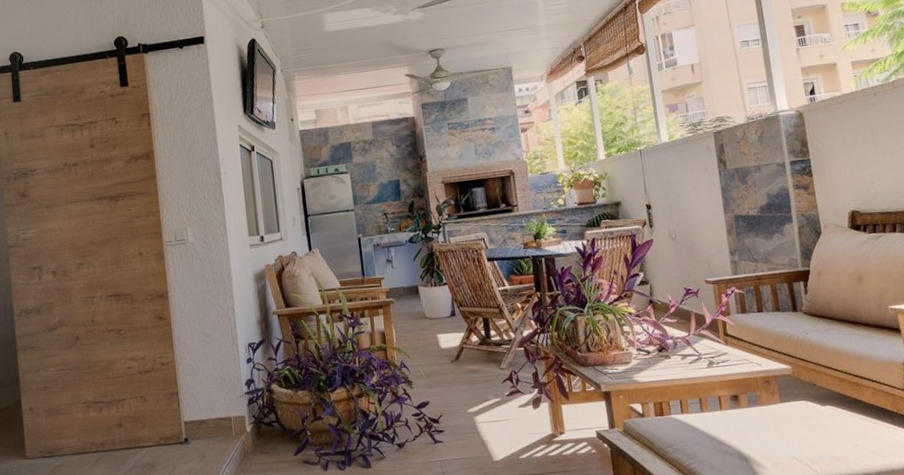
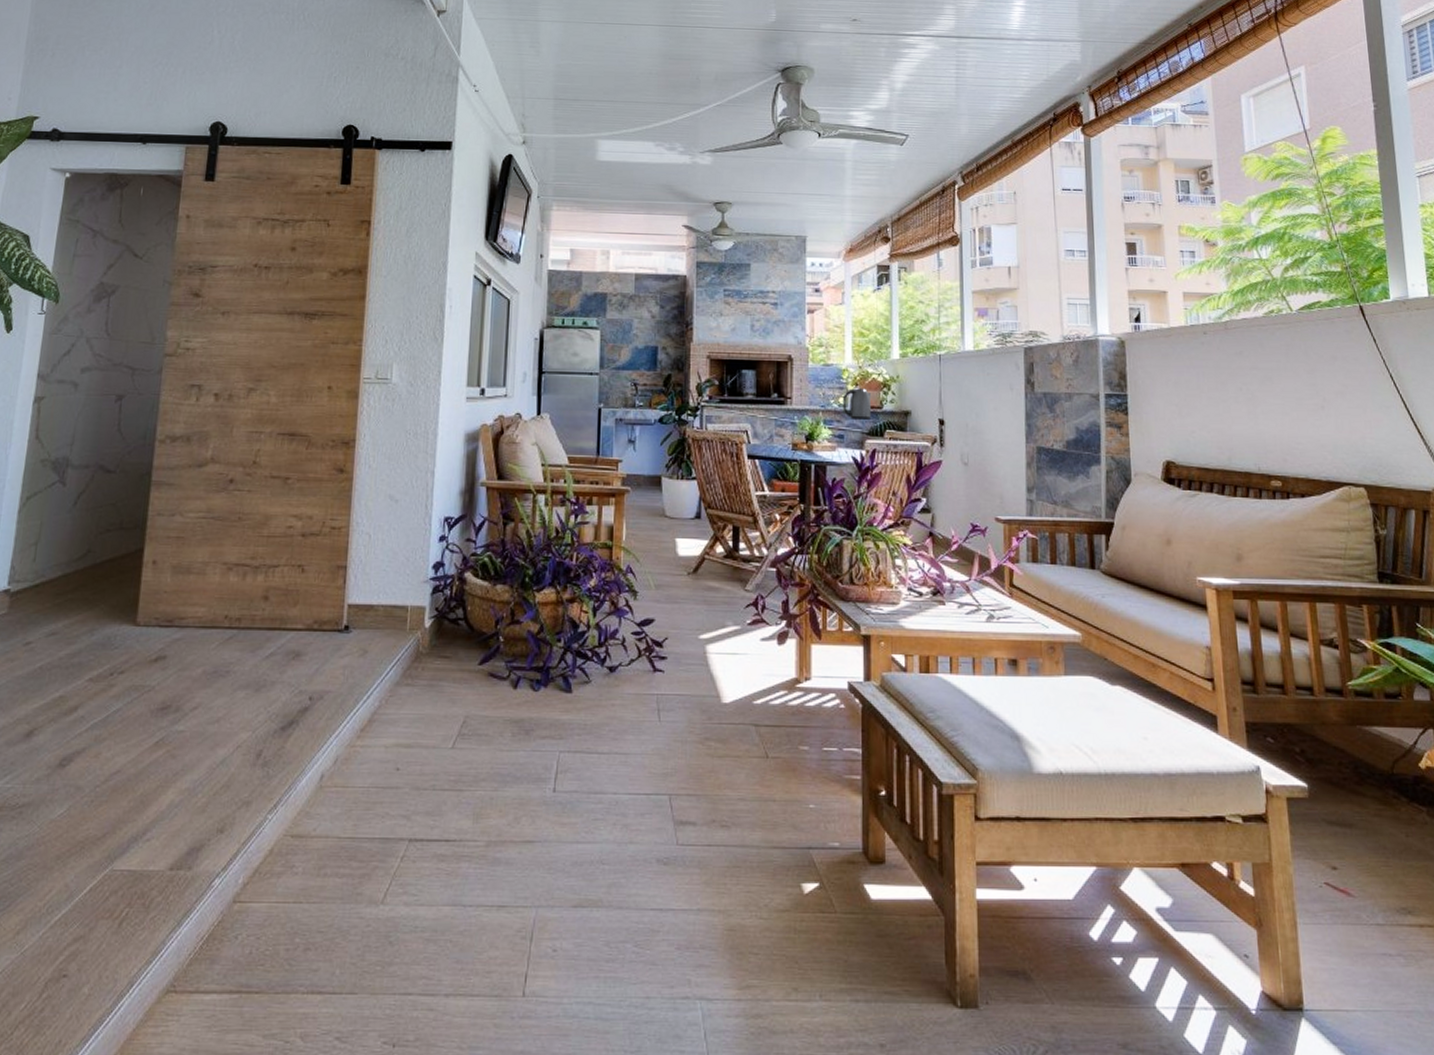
kettle: none [561,188,587,216] -> present [842,388,872,420]

